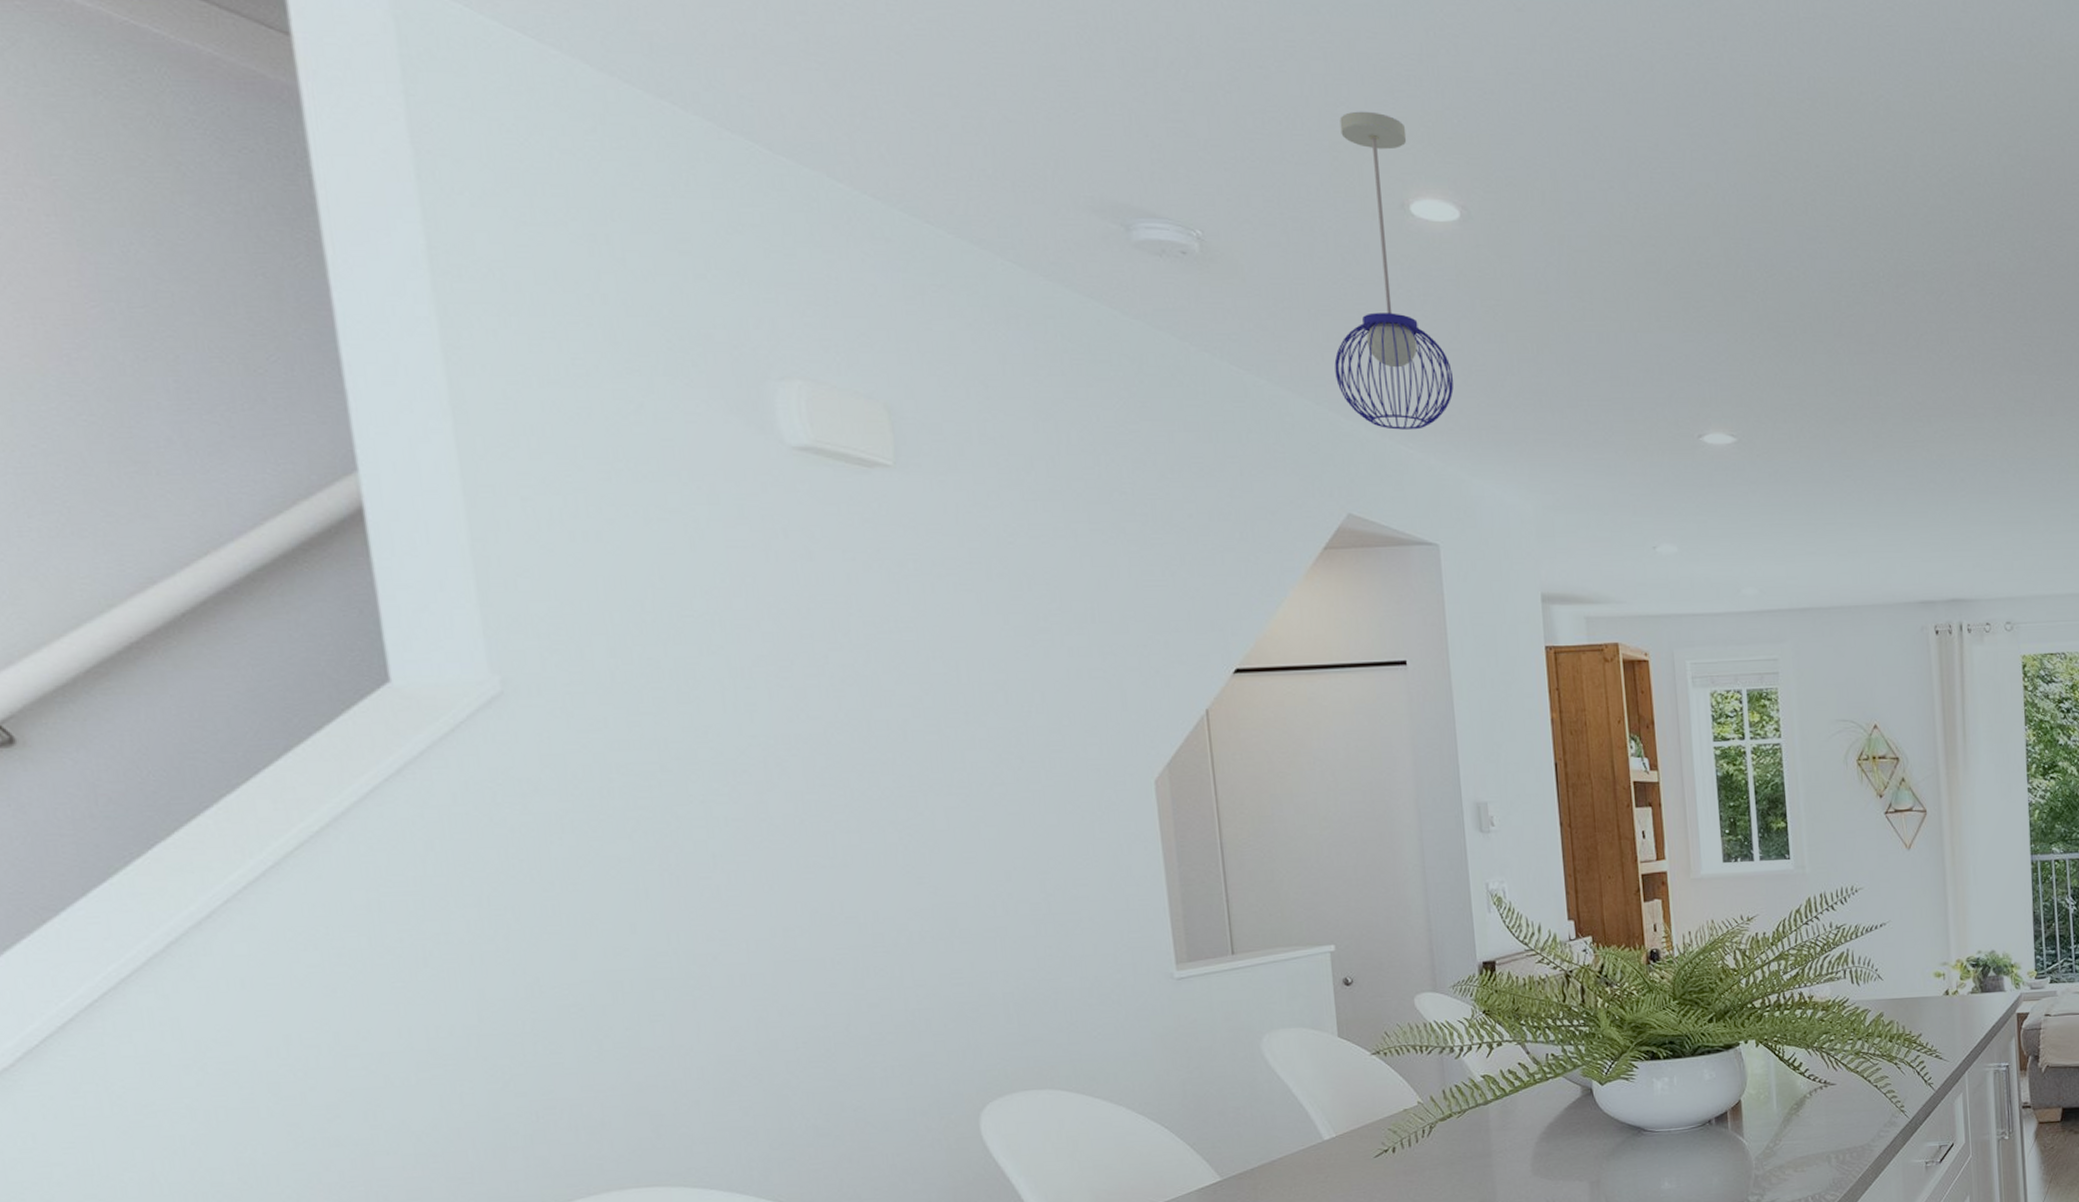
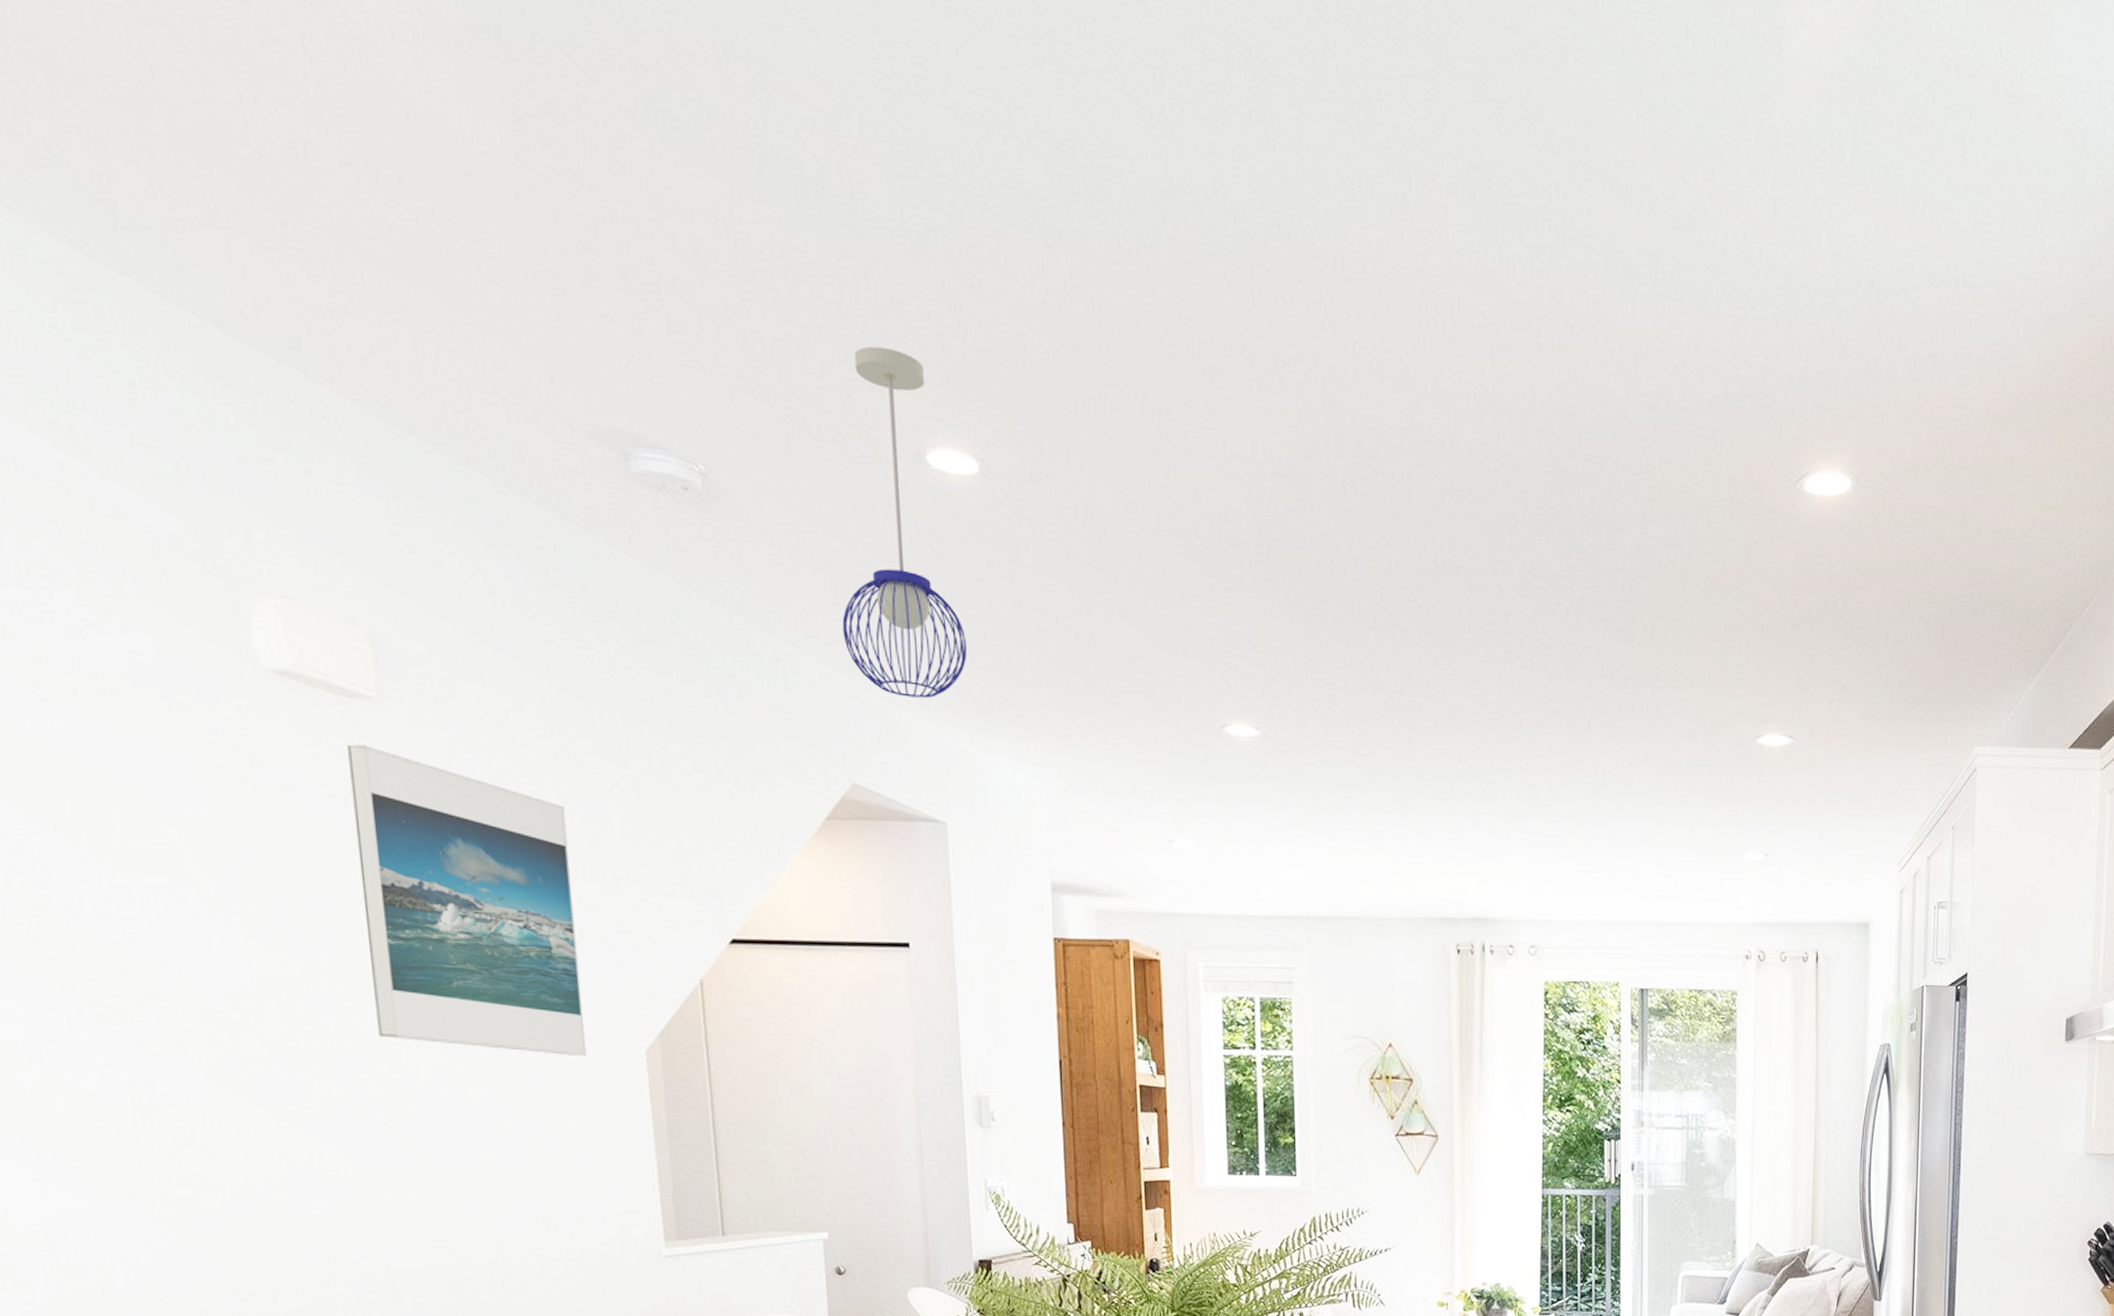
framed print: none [866,510,1098,791] -> present [347,744,587,1056]

